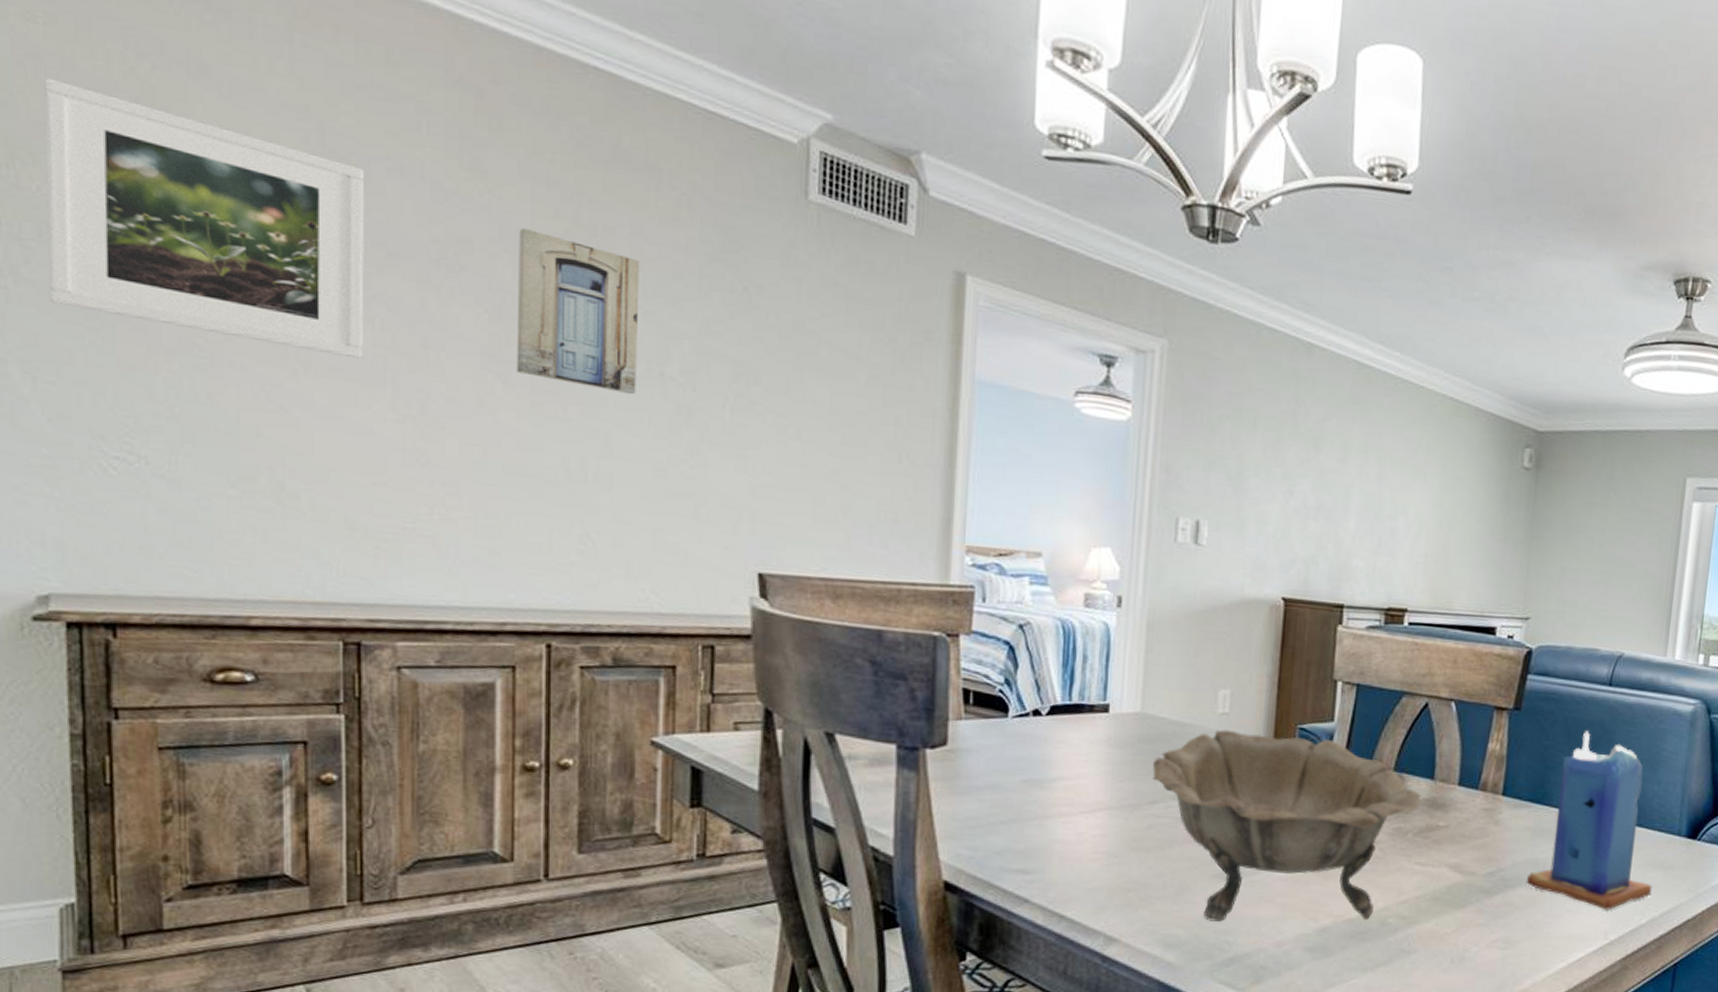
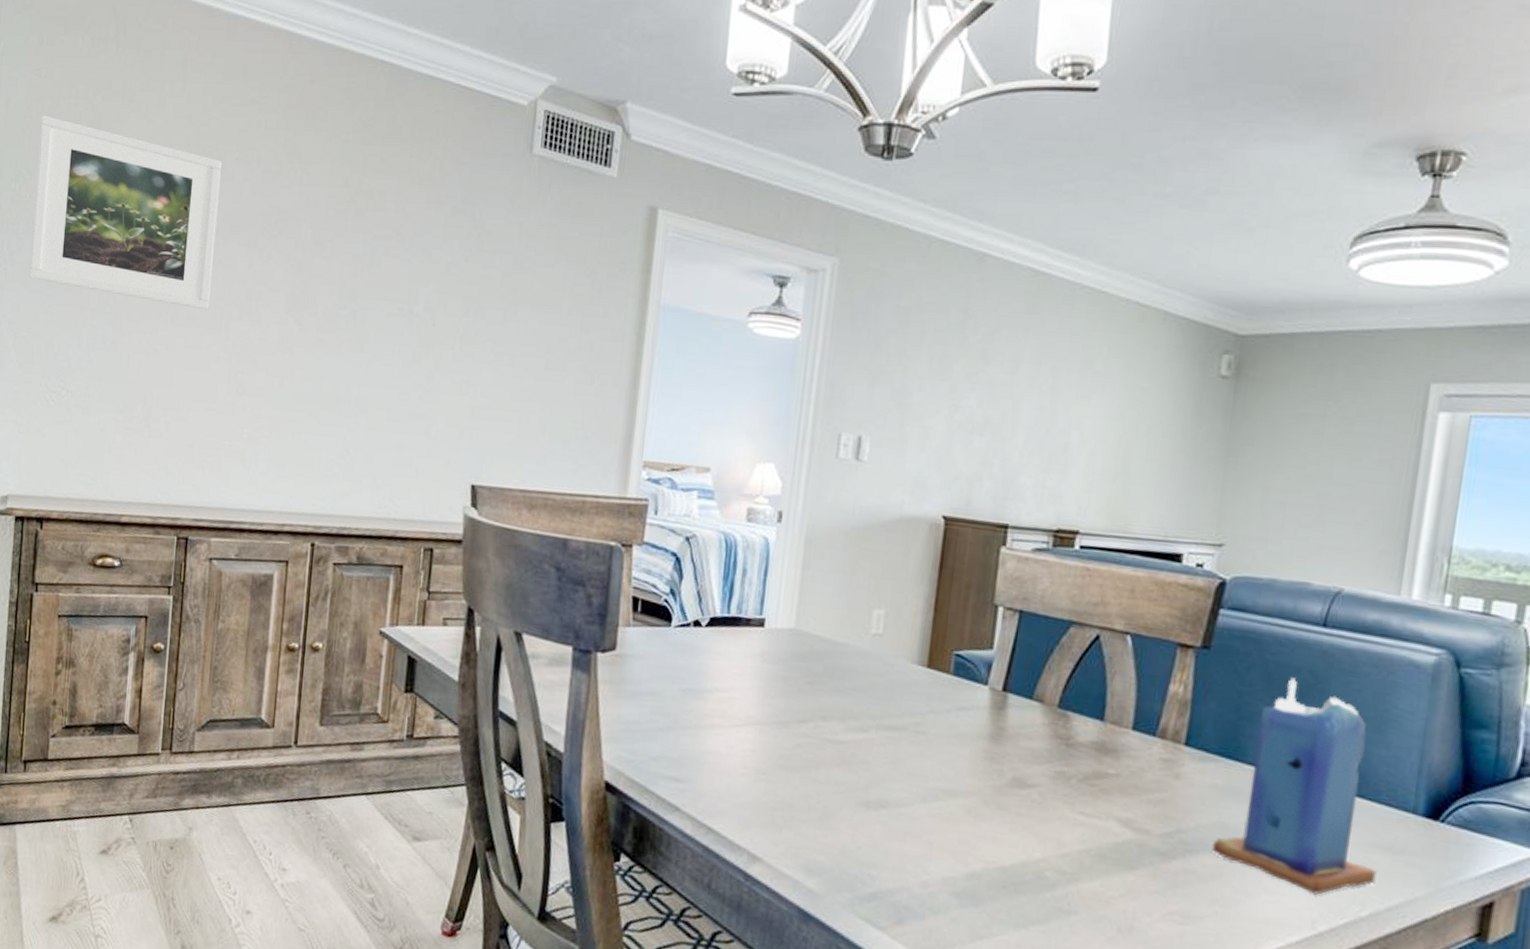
wall art: present [516,227,640,395] -> none [308,196,402,331]
decorative bowl: present [1152,729,1422,922] -> none [803,650,1089,871]

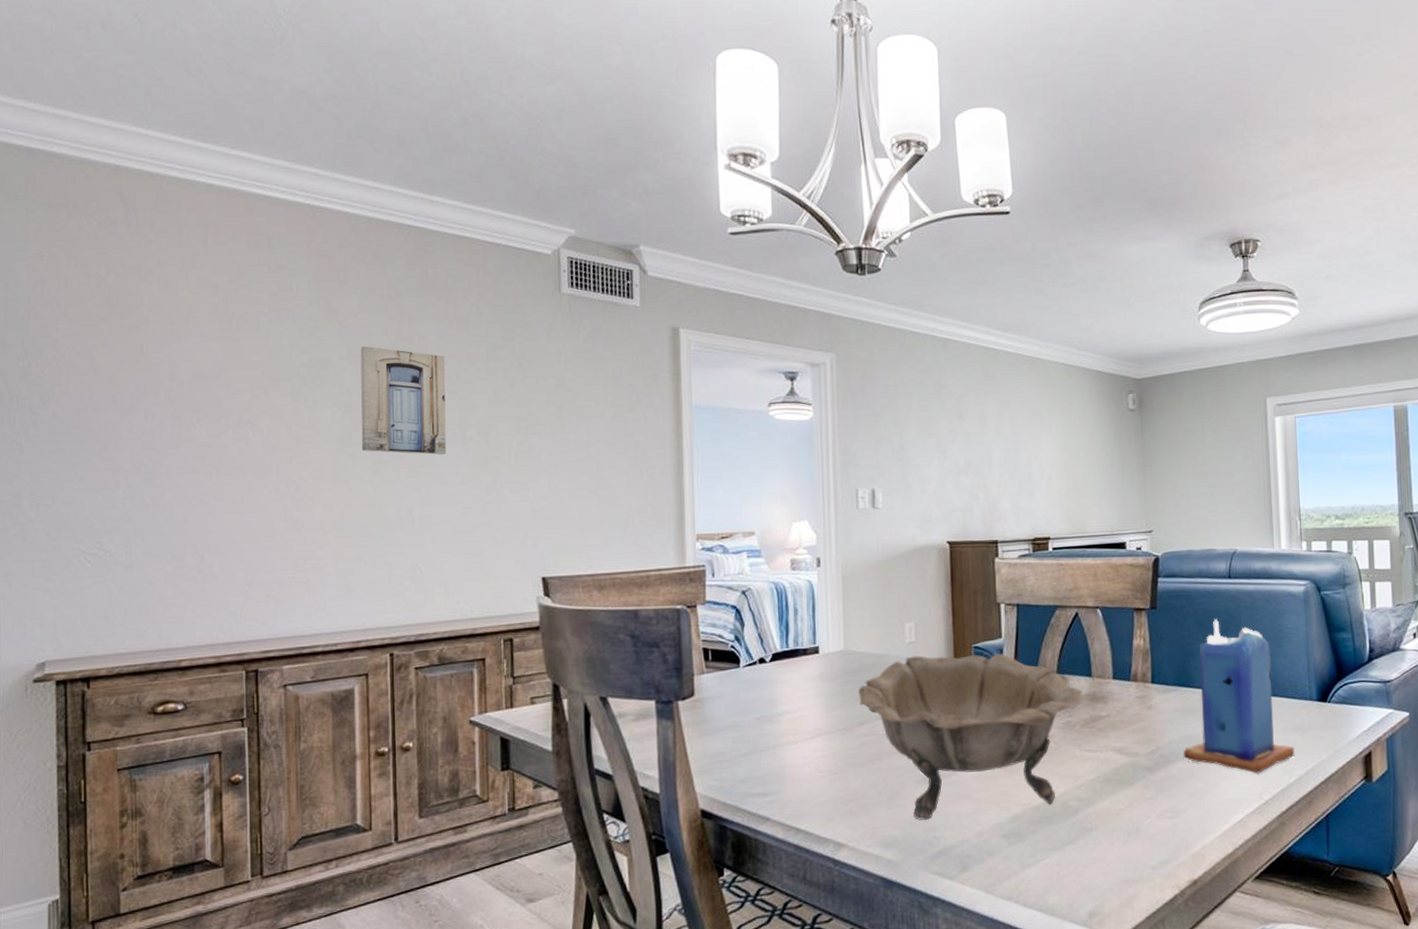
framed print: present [28,115,222,310] -> none [47,295,257,458]
wall art: none [308,196,402,331] -> present [360,345,447,455]
decorative bowl: none [803,650,1089,871] -> present [859,653,1084,820]

